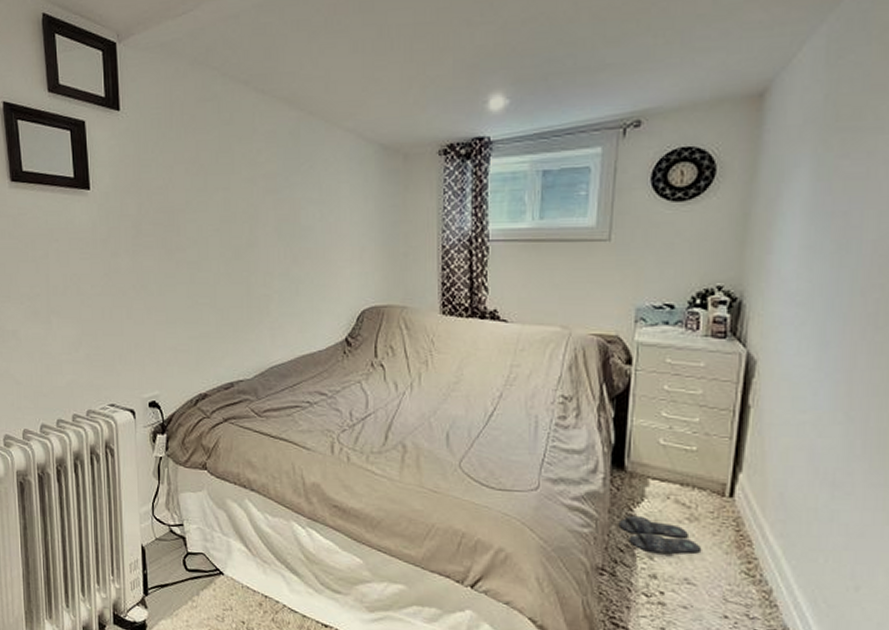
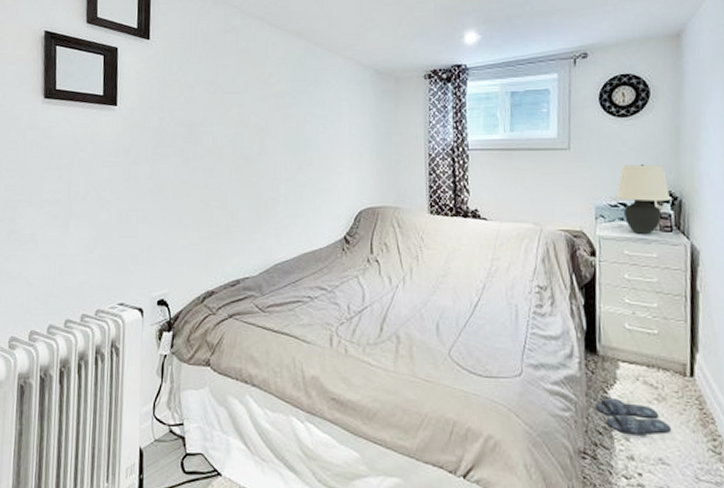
table lamp: none [662,259,728,340] -> present [616,164,670,234]

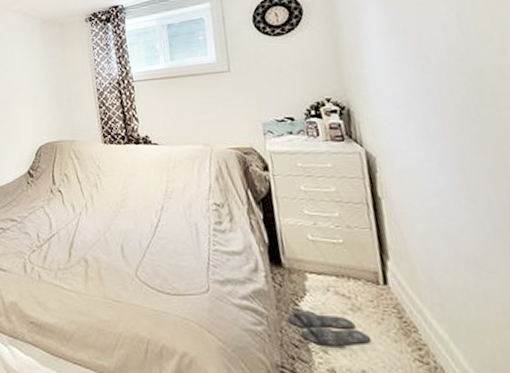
table lamp: present [616,164,670,234] -> none [281,77,338,146]

